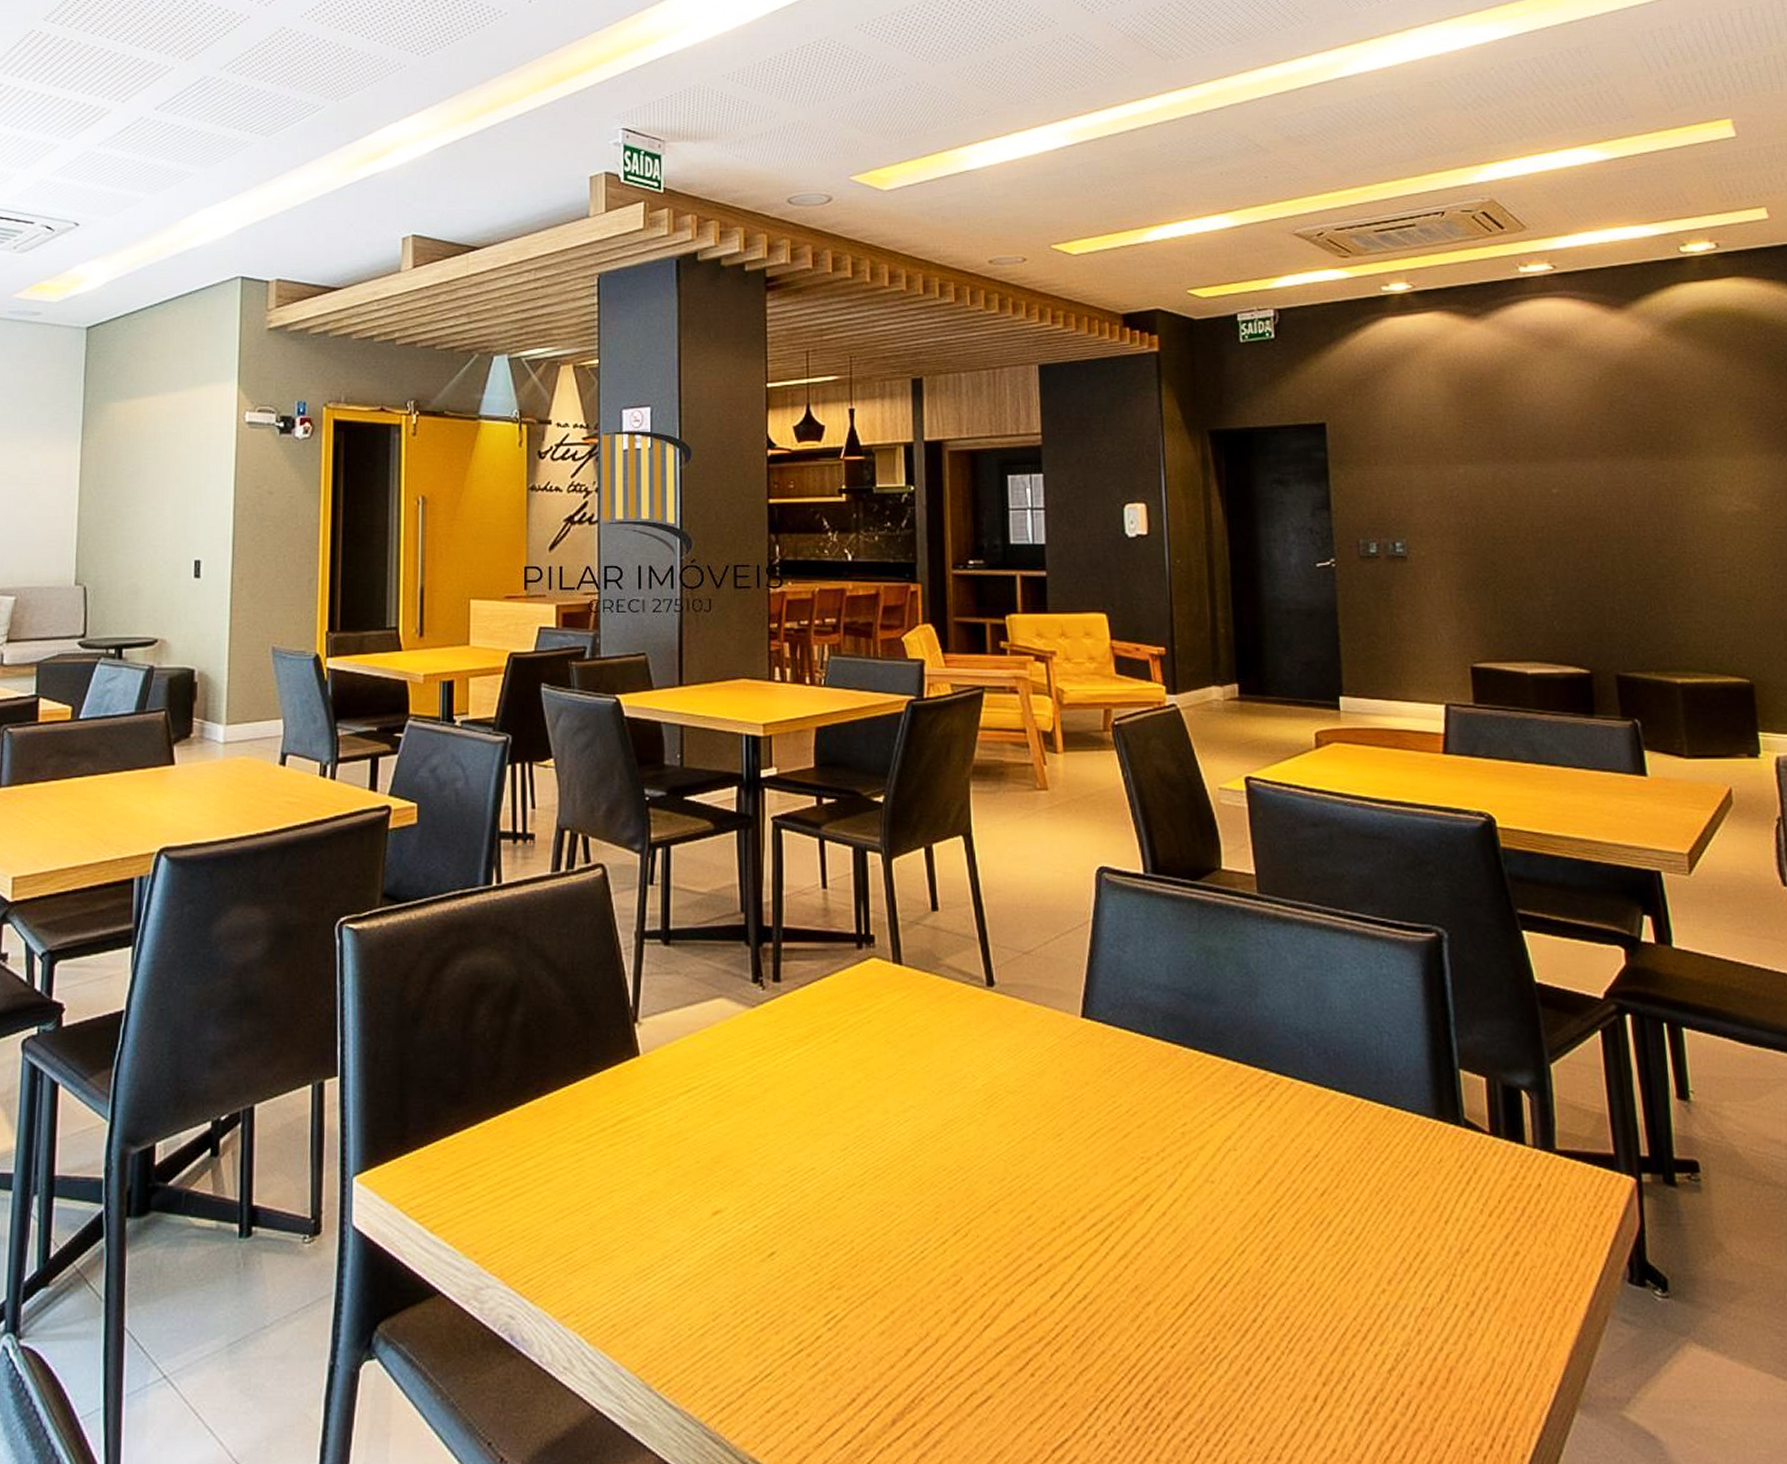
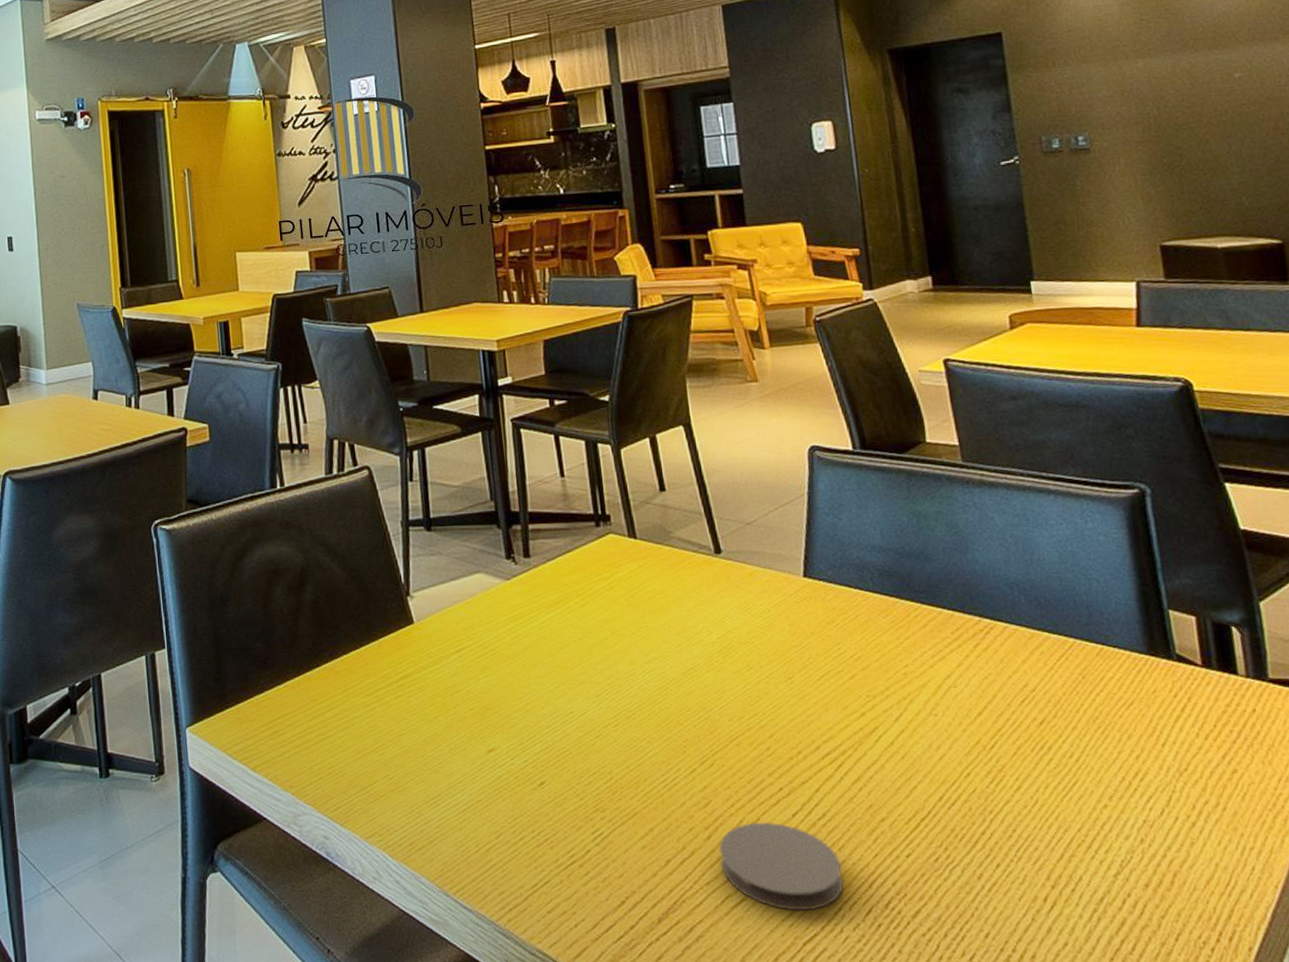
coaster: none [967,1304,1102,1411] -> present [719,822,844,911]

